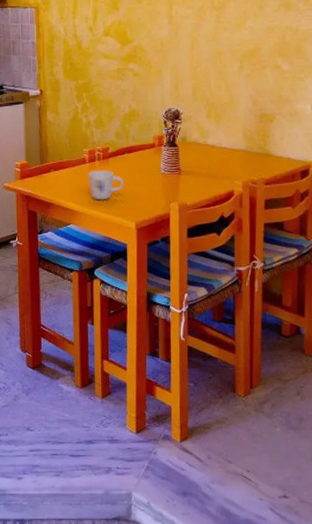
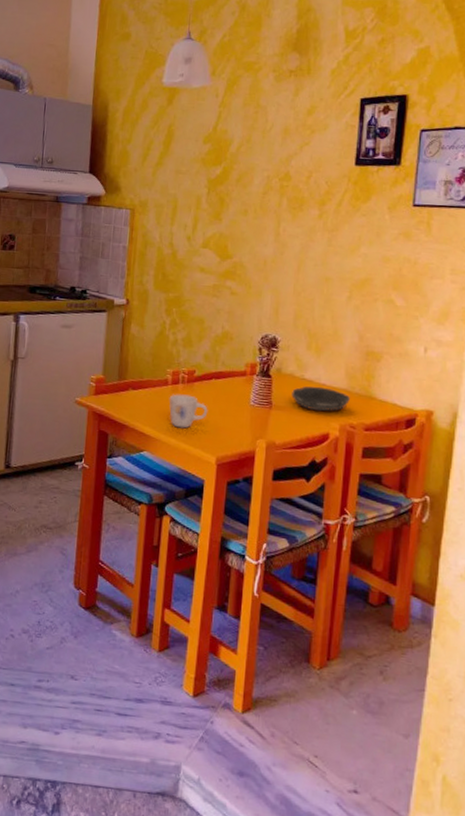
bowl: none [197,150,249,172] -> present [292,386,350,412]

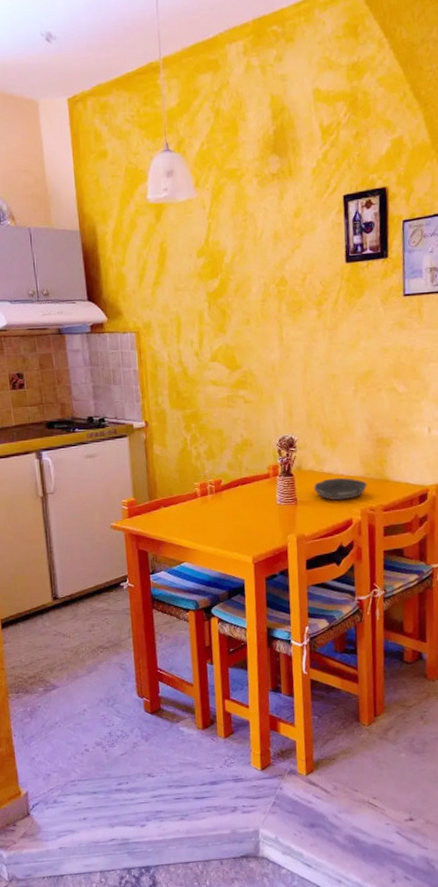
mug: present [169,394,208,429] -> none [200,504,239,536]

